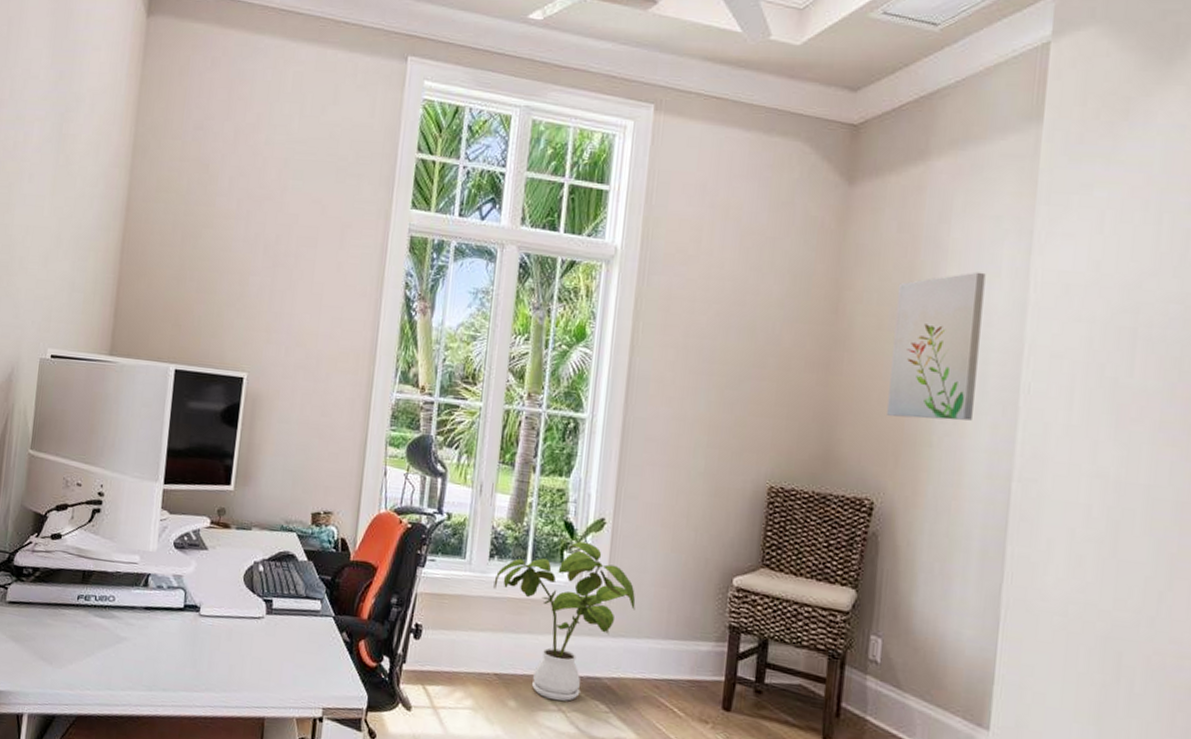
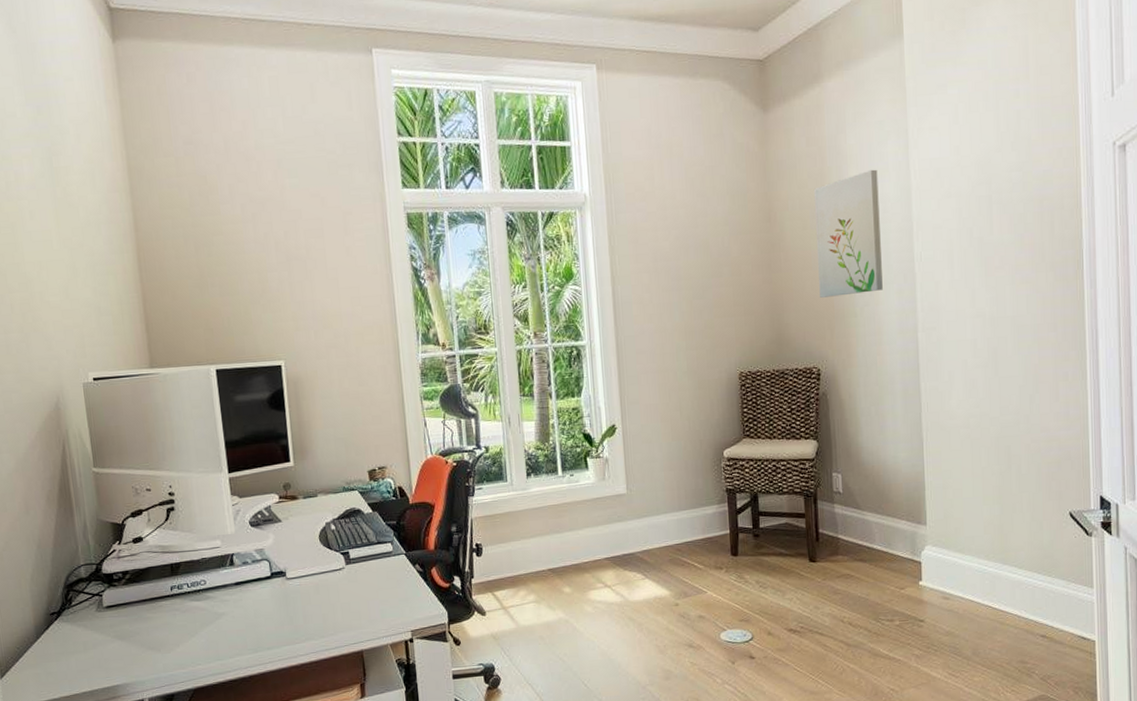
house plant: present [493,541,636,701] -> none [534,447,652,580]

